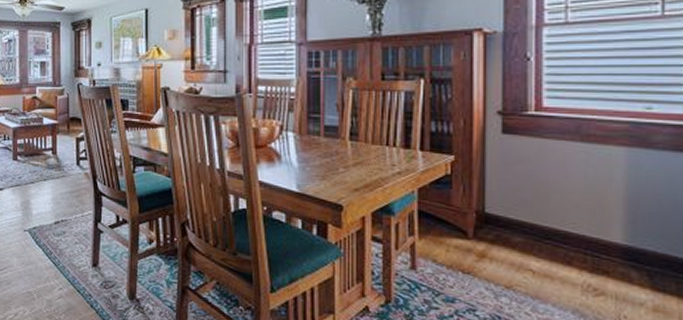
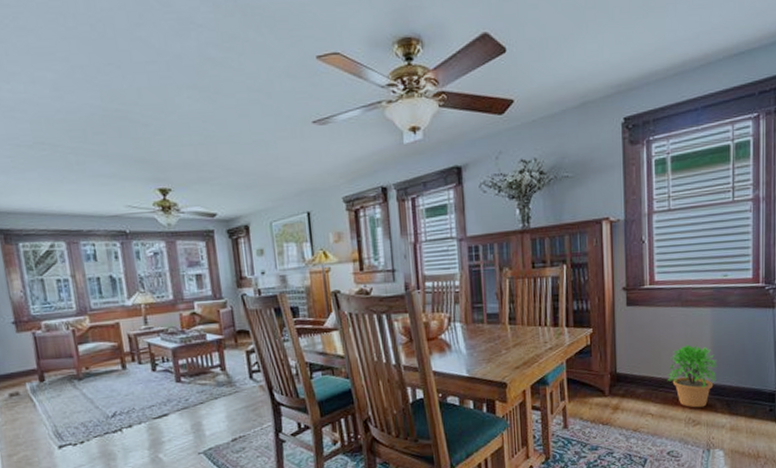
potted plant: none [556,190,634,274] -> present [667,344,718,408]

